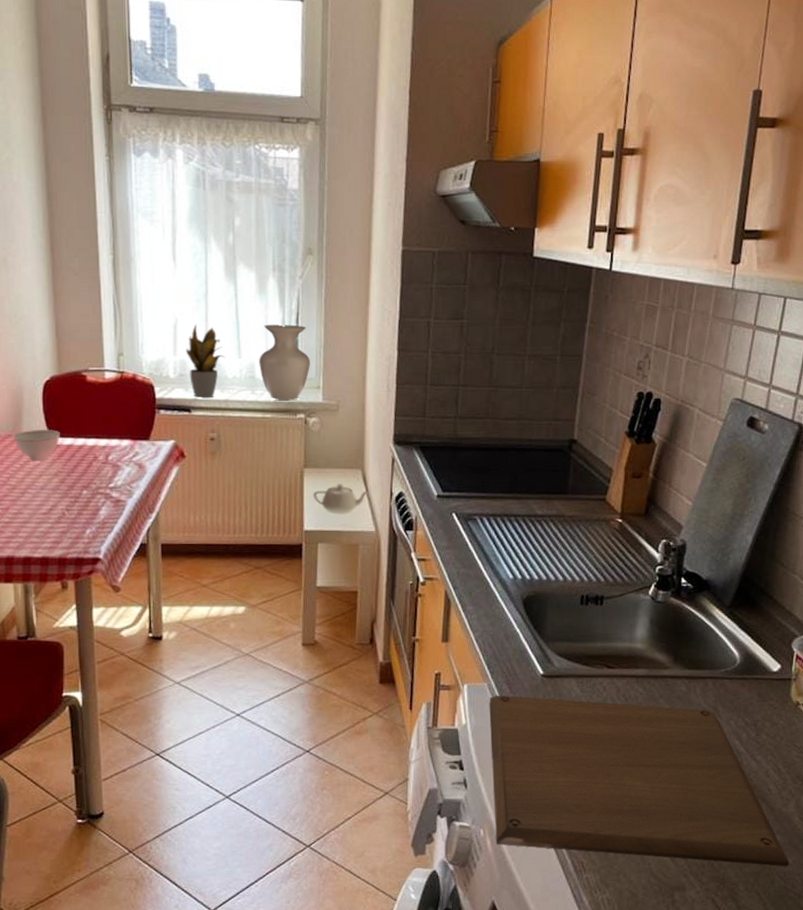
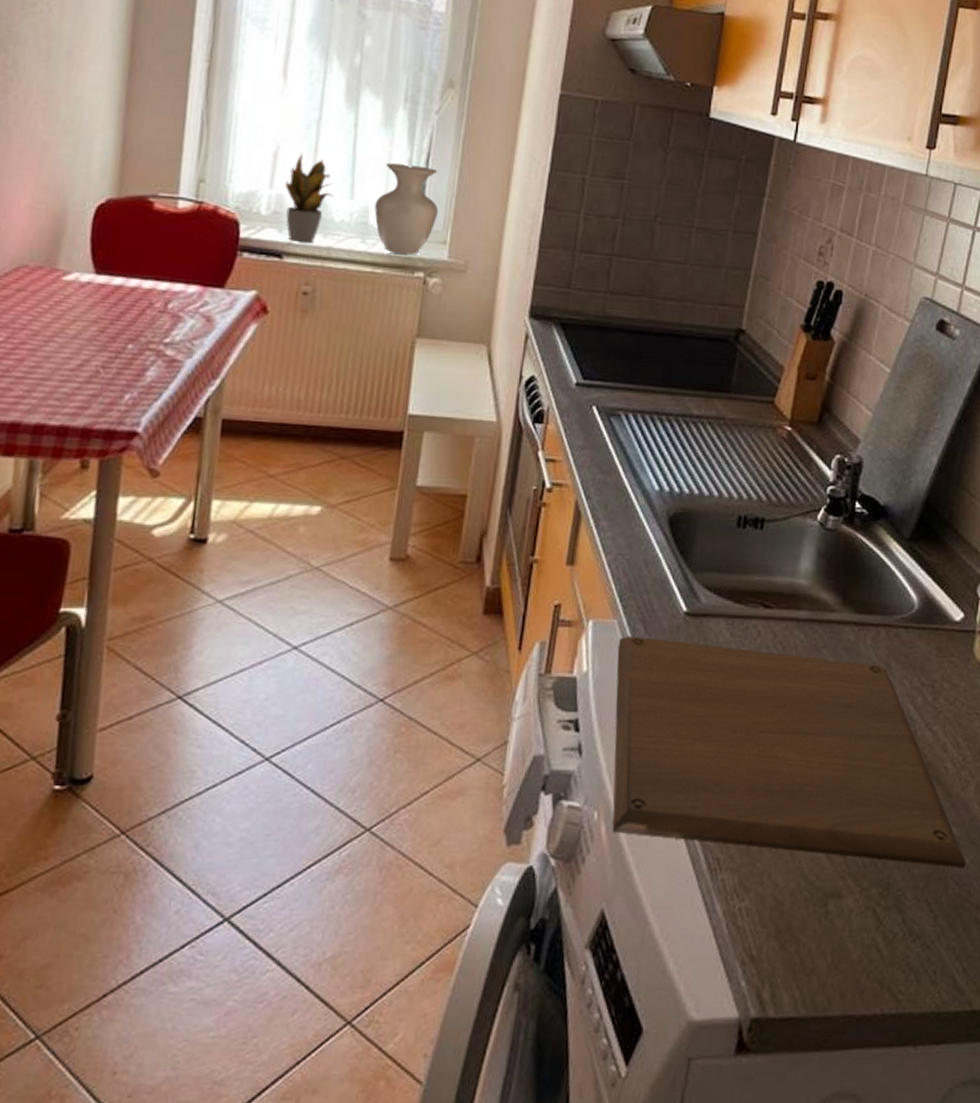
bowl: present [12,429,60,461] -> none [43,262,109,303]
teapot: present [313,484,370,515] -> none [424,360,495,398]

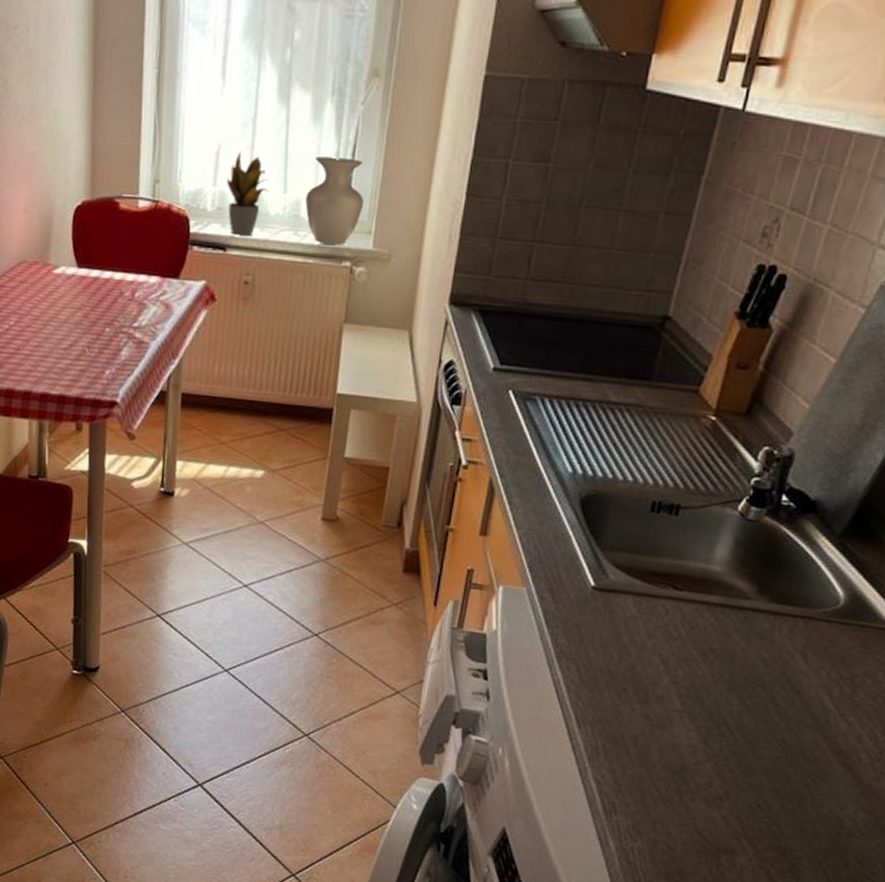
chopping board: present [612,635,967,869] -> none [515,602,873,851]

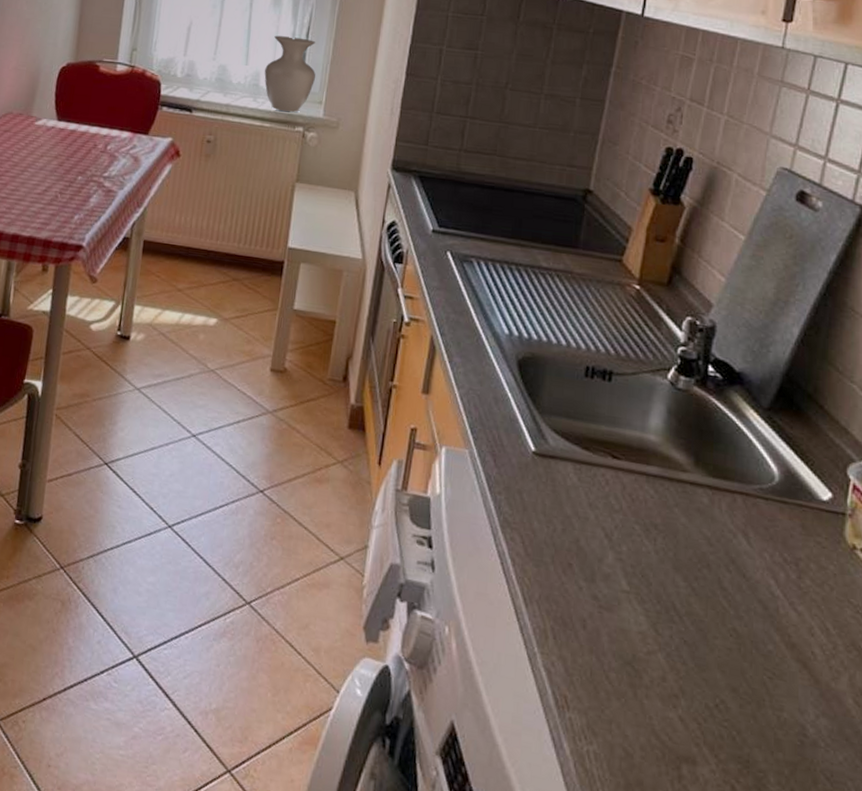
potted plant: present [226,150,269,237] -> none [195,27,233,101]

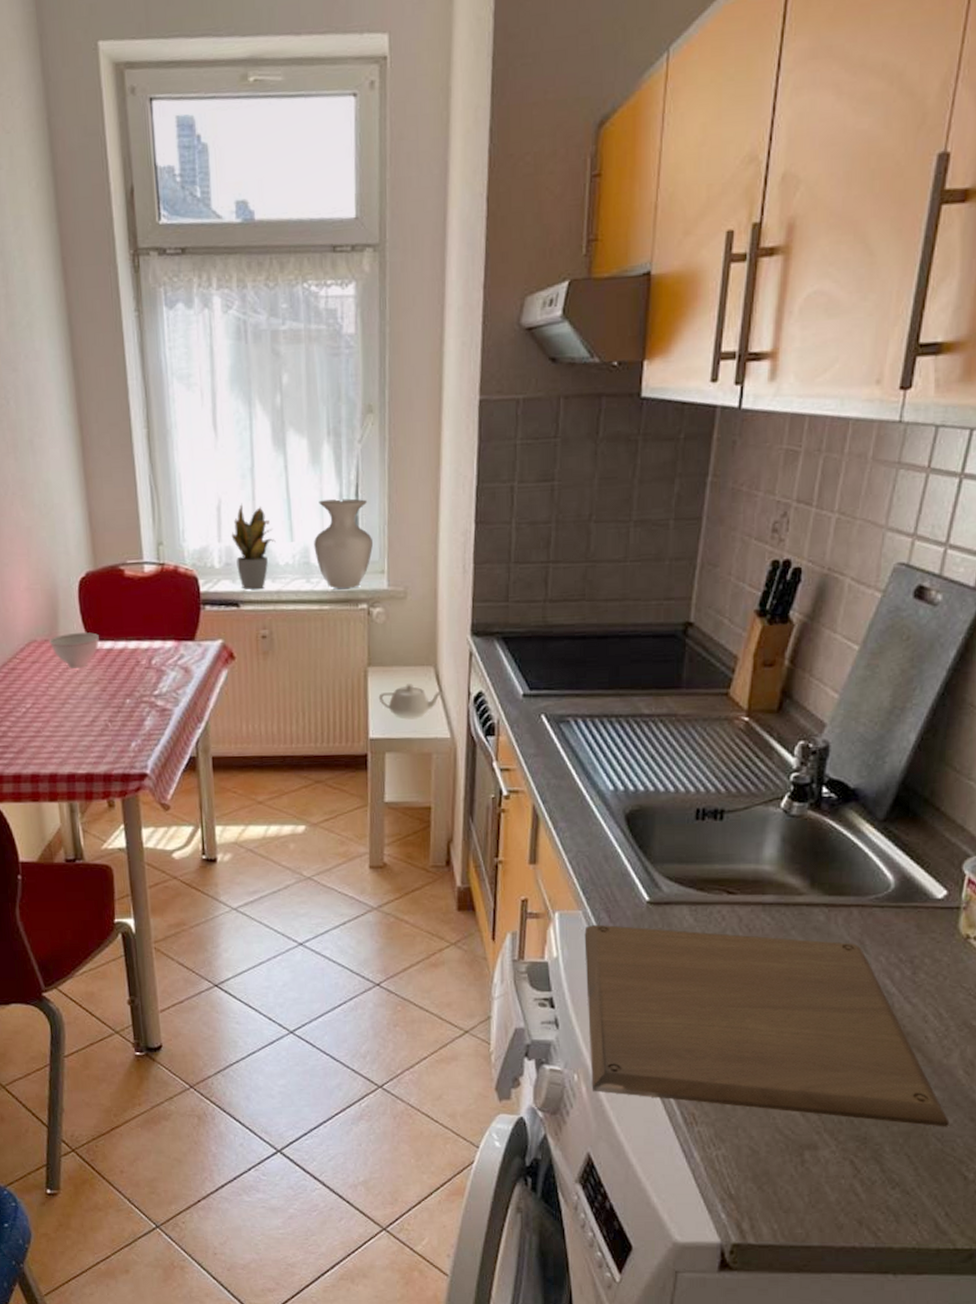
bowl: none [22,111,67,143] -> present [48,631,99,669]
potted plant: none [195,27,233,101] -> present [231,503,276,591]
teapot: none [301,203,361,237] -> present [378,684,444,720]
chopping board: none [462,466,839,765] -> present [584,924,950,1127]

